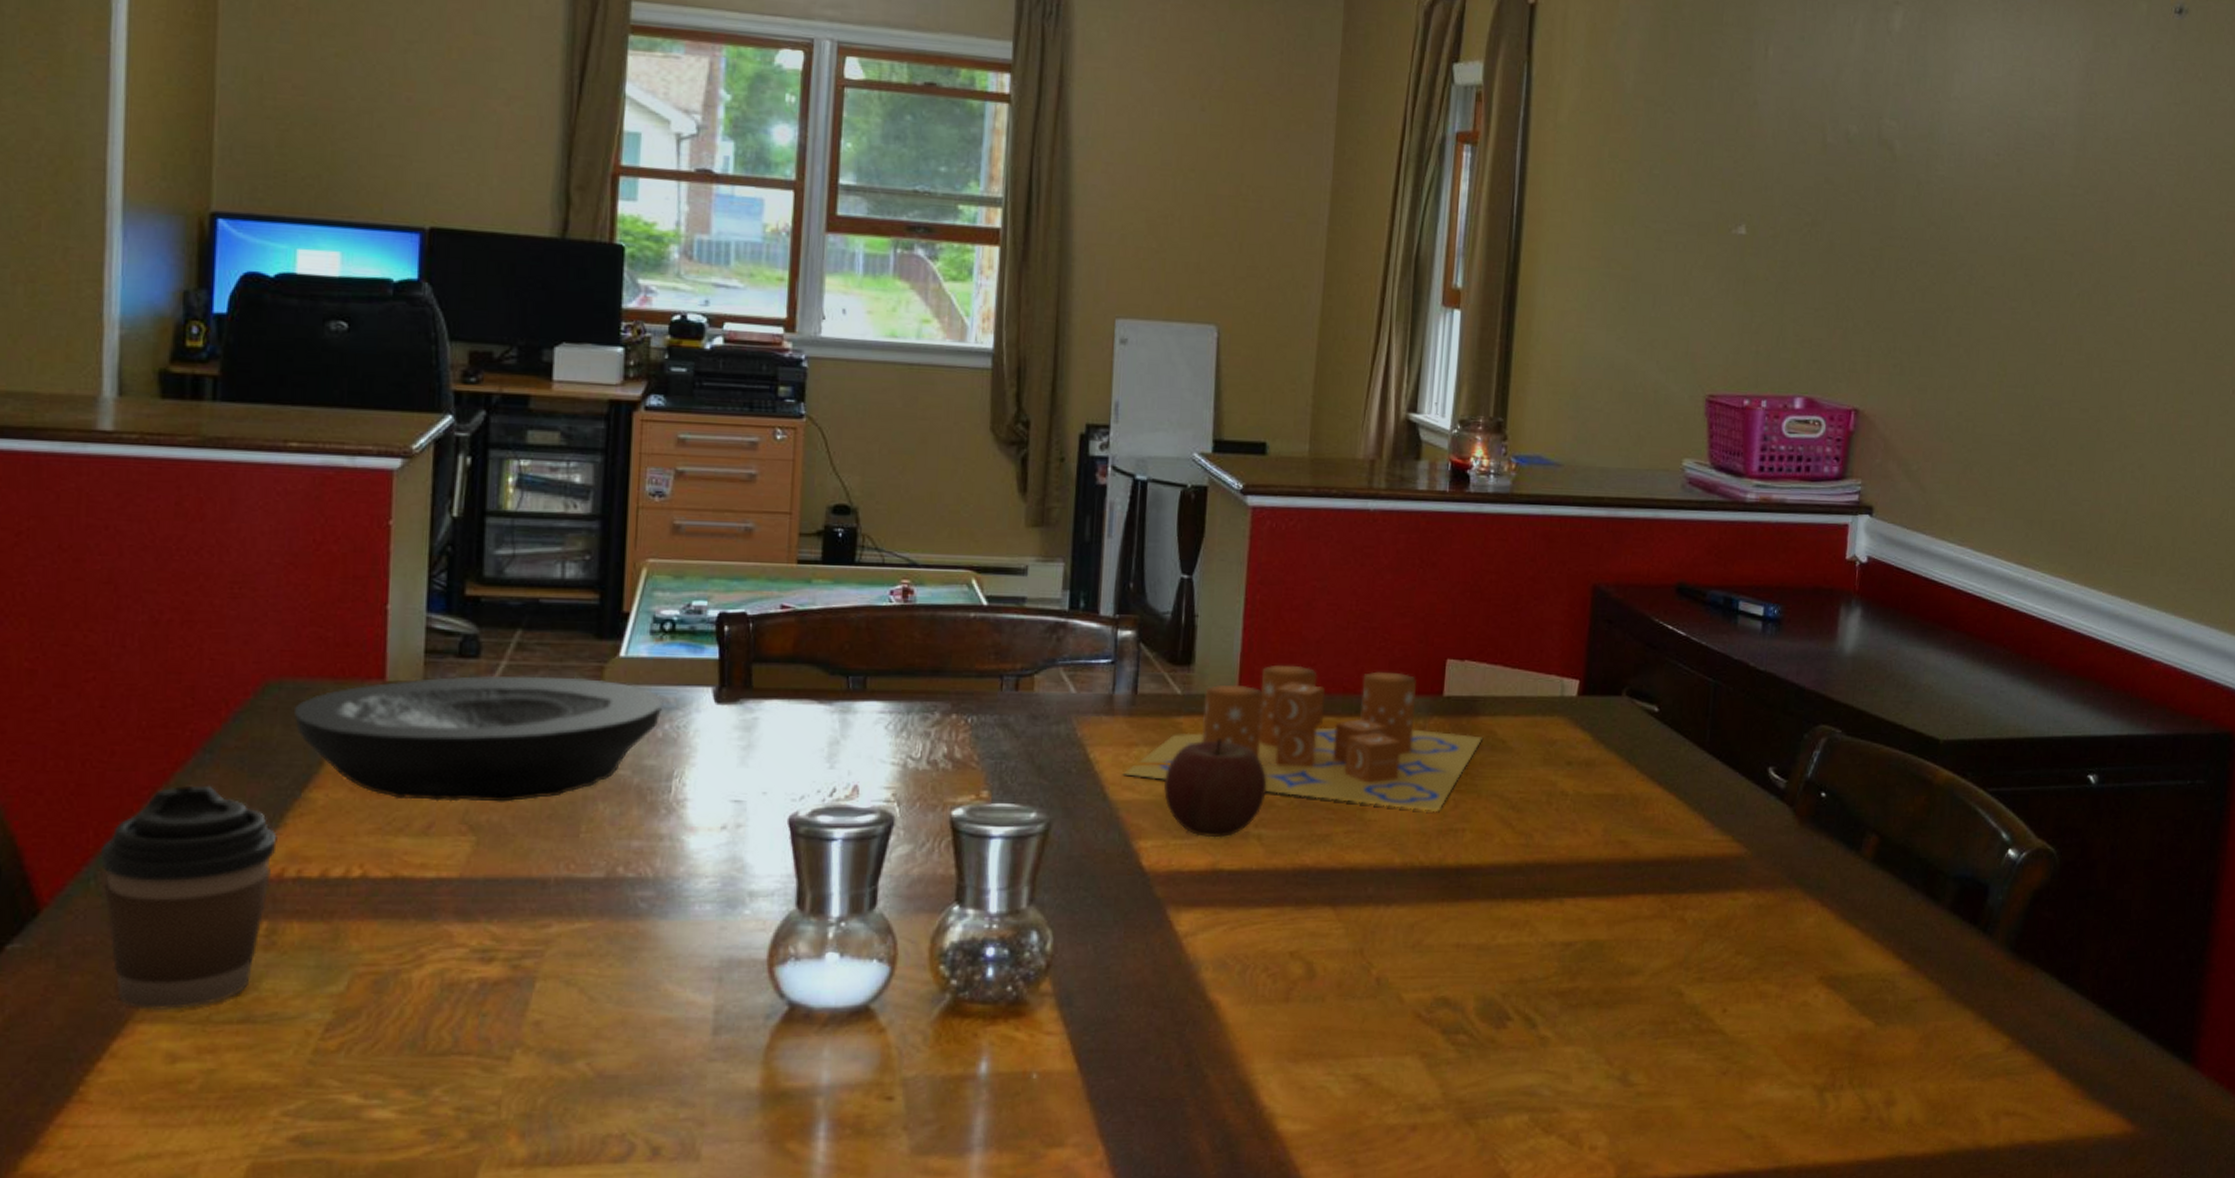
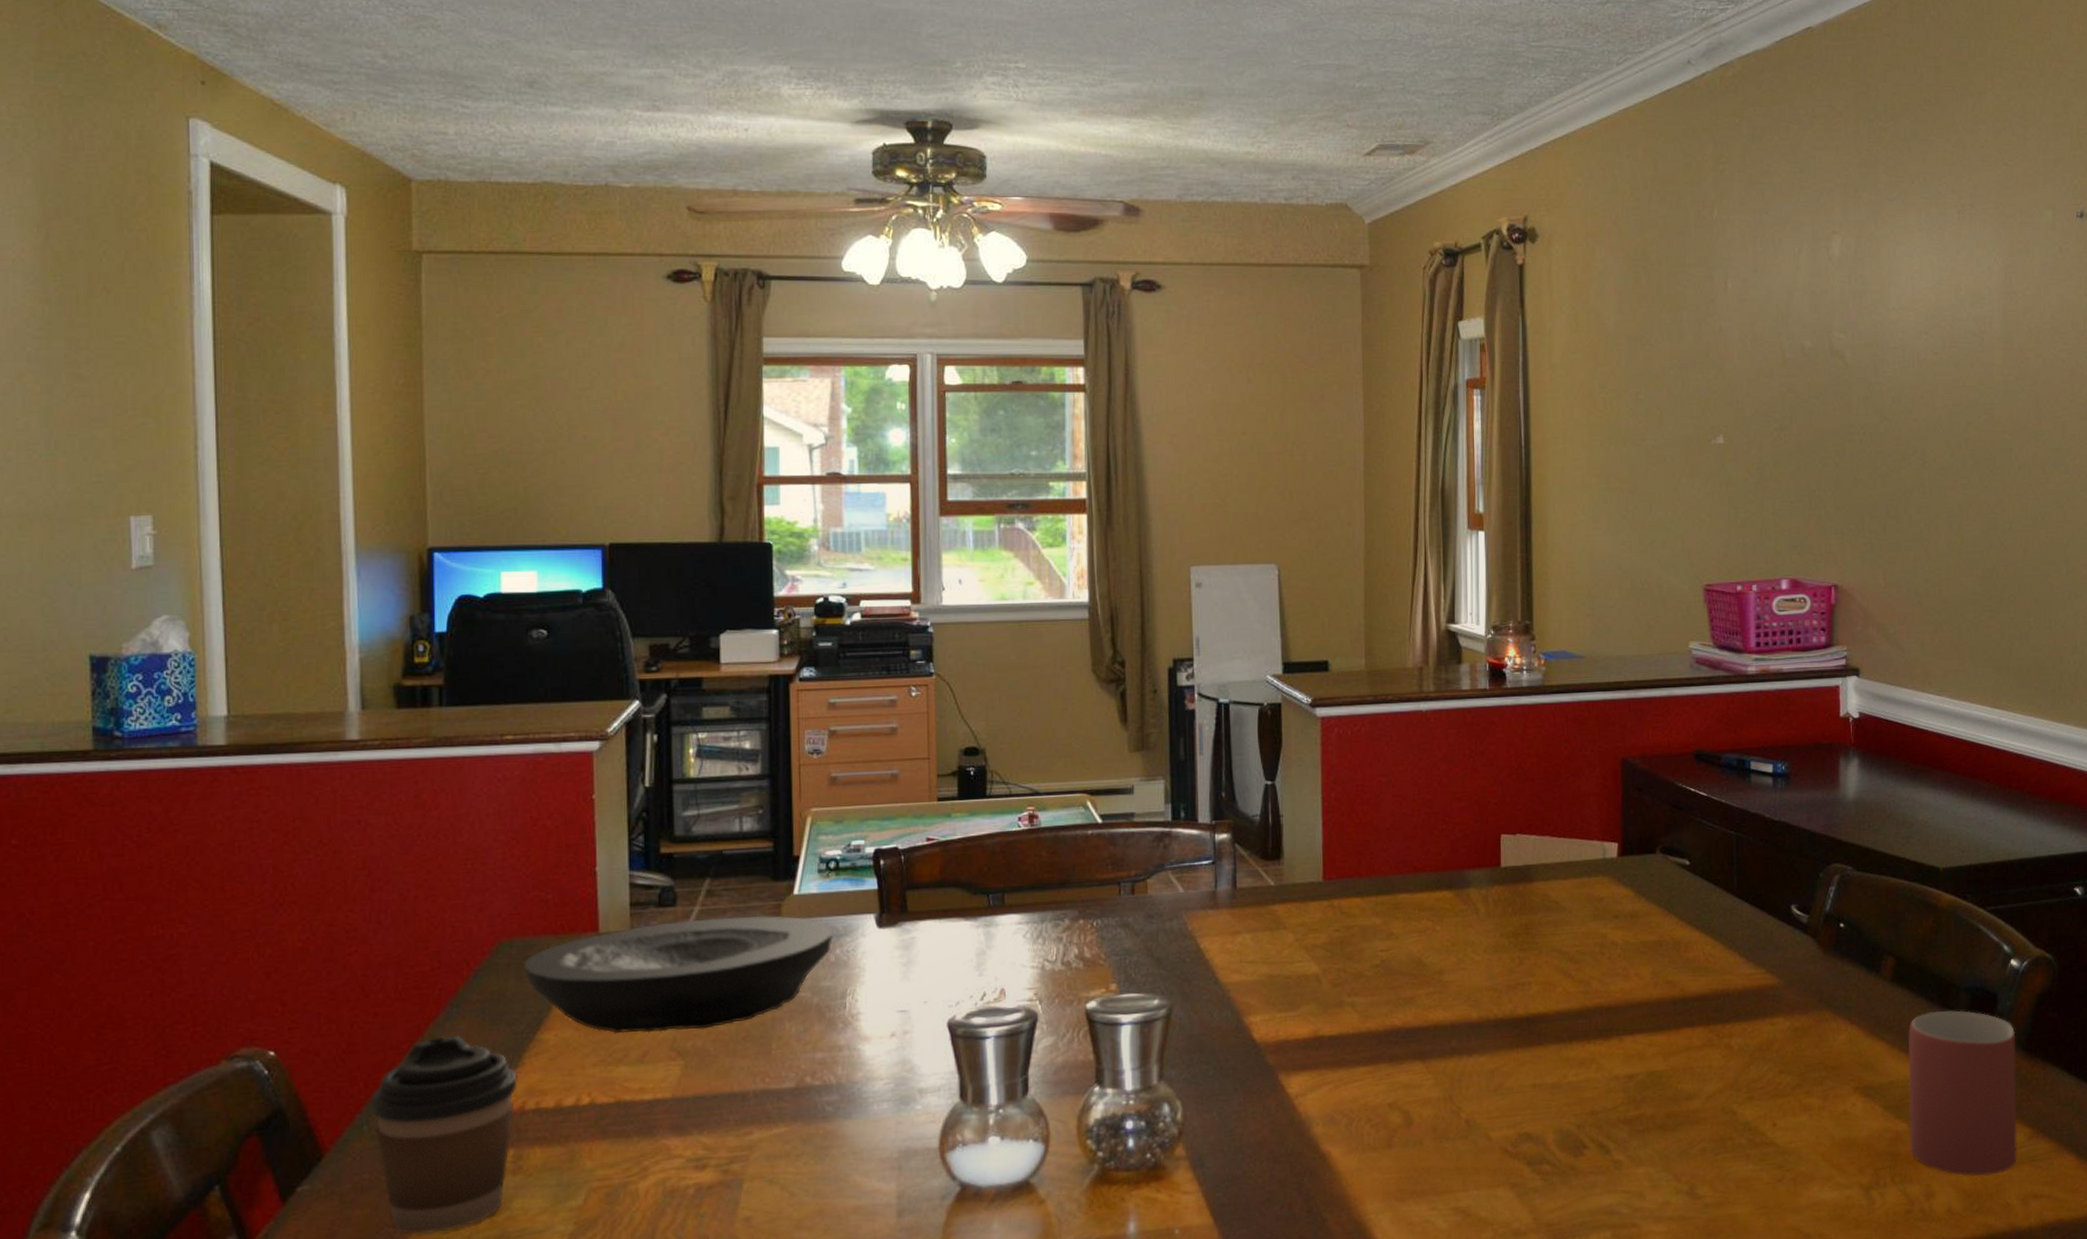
candle: present [1122,664,1483,811] -> none [1230,850,1538,970]
apple: present [1163,739,1267,838] -> none [1266,921,1355,1009]
mug: none [1874,899,2005,1086] -> present [1907,1010,2017,1176]

